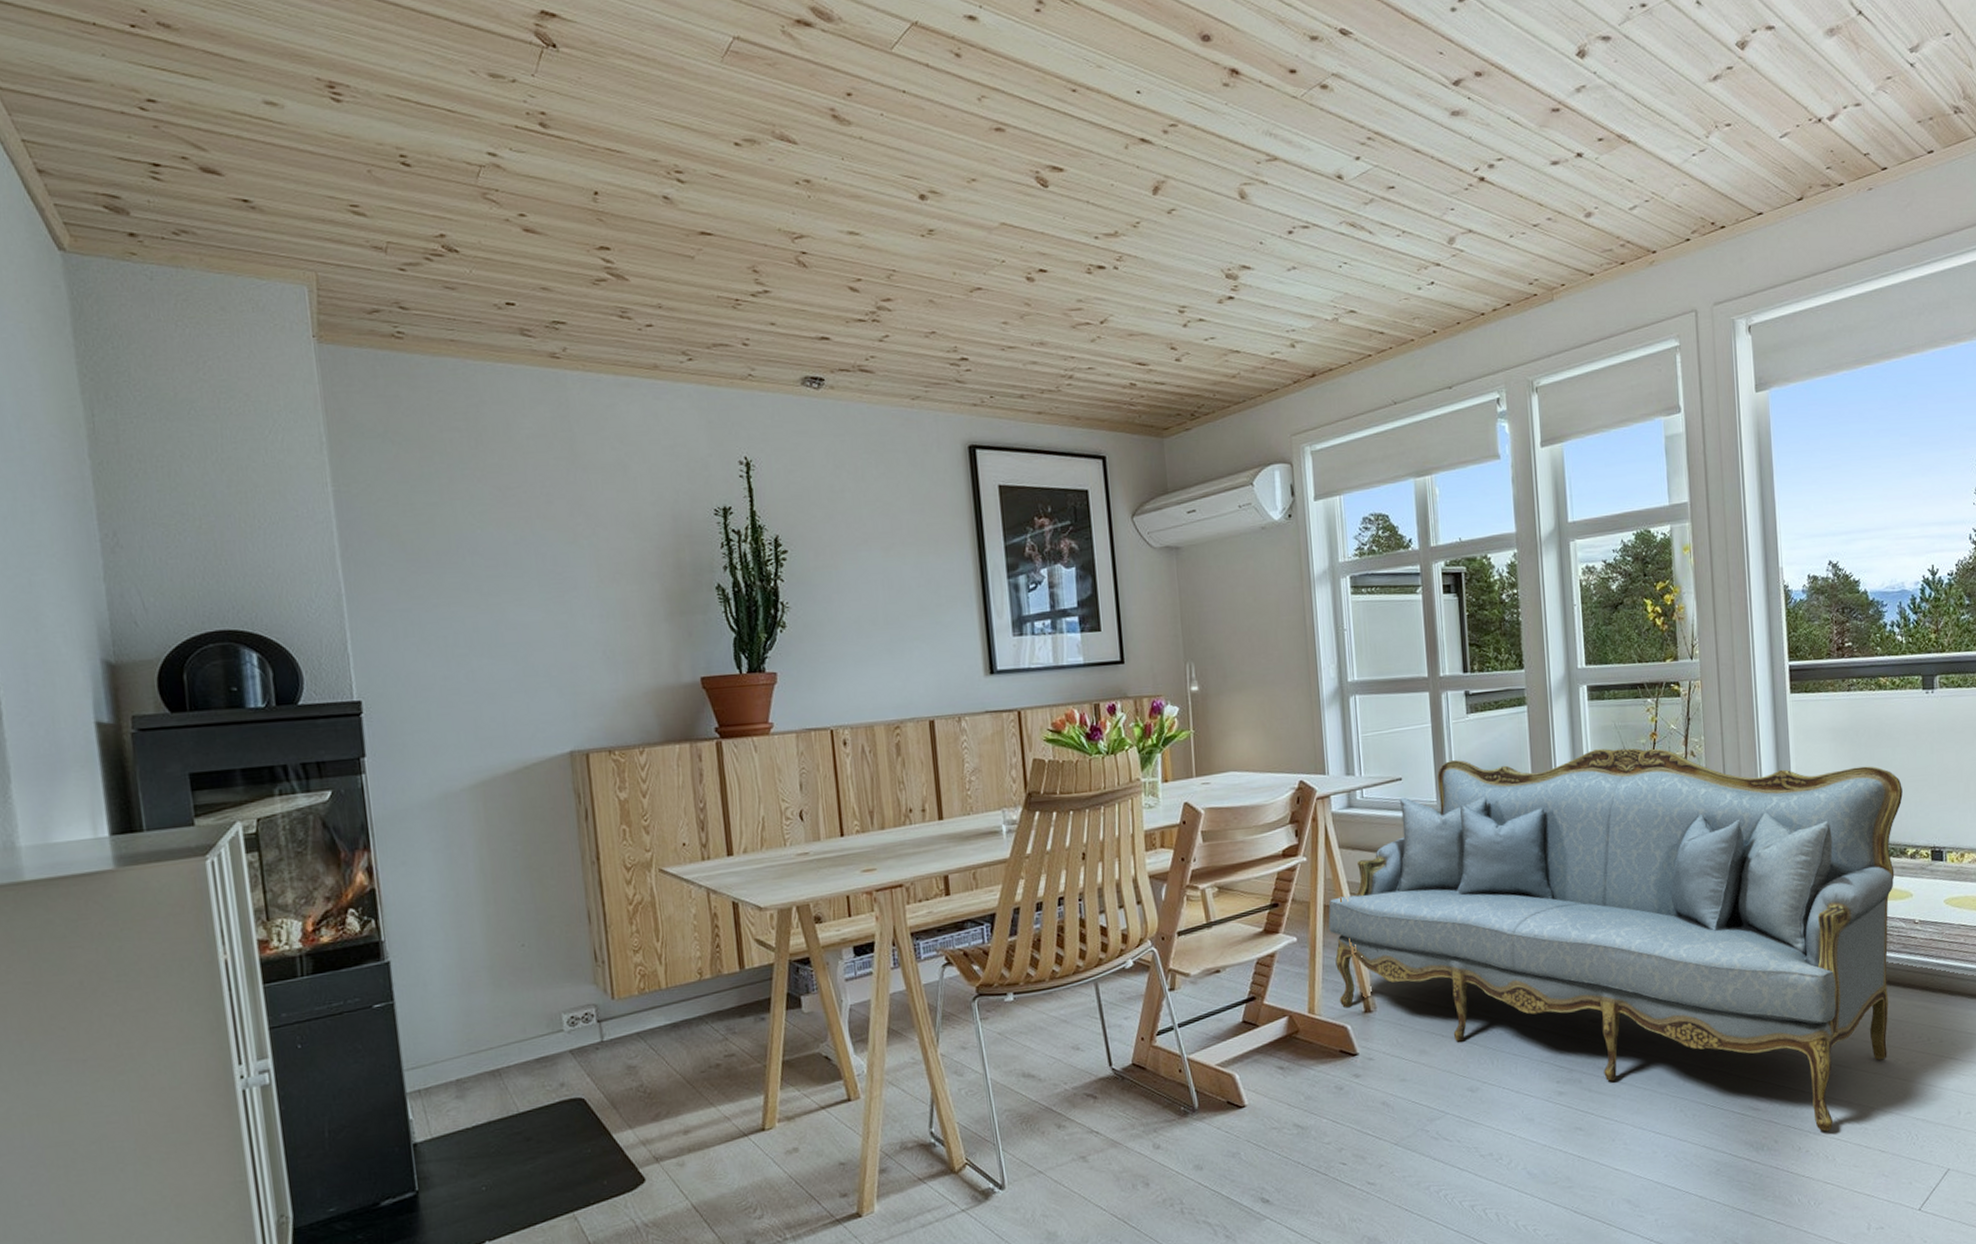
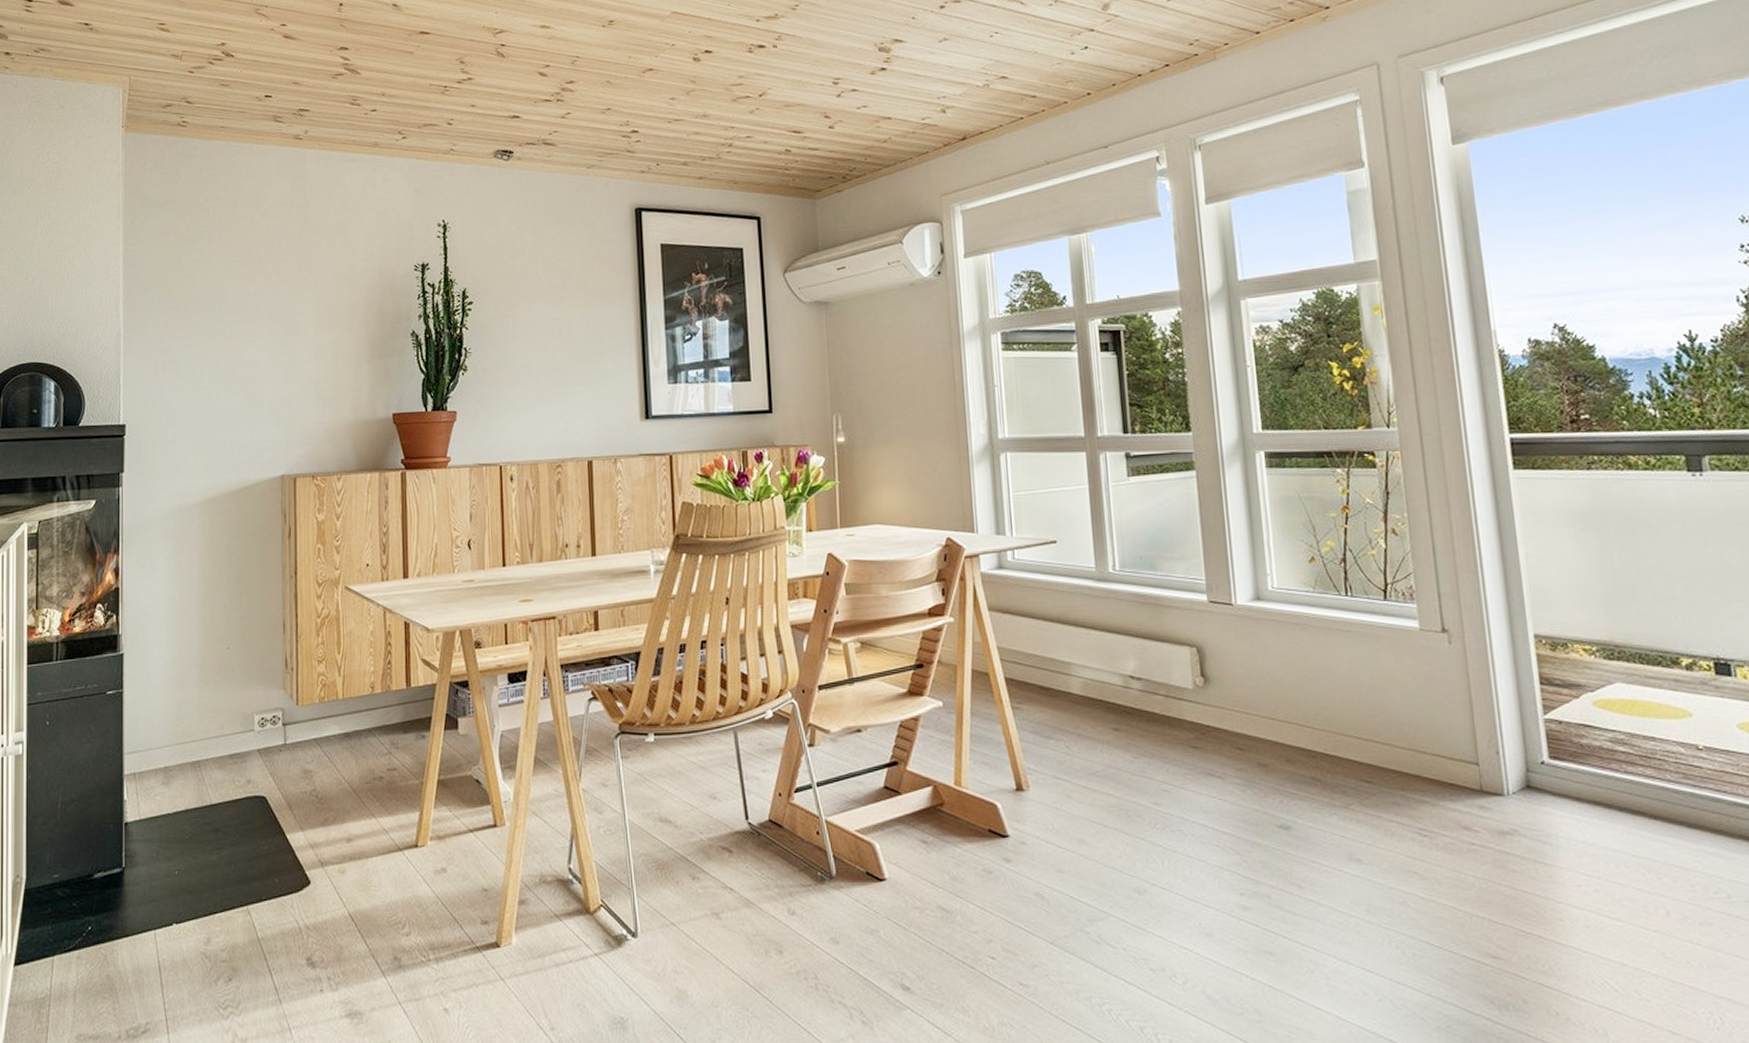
sofa: present [1328,748,1903,1132] -> none [976,520,1672,997]

